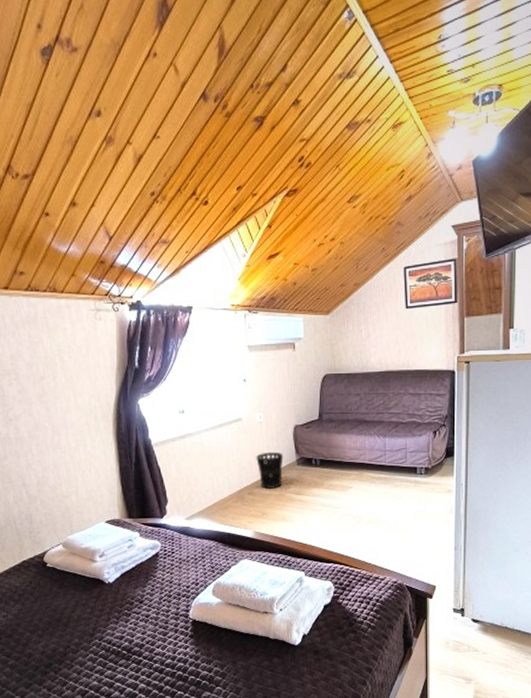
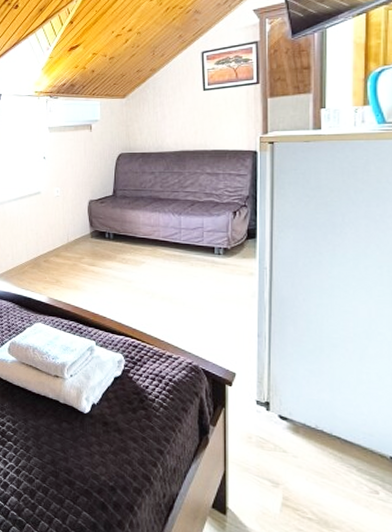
wastebasket: present [256,451,284,490] -> none [52,223,78,259]

